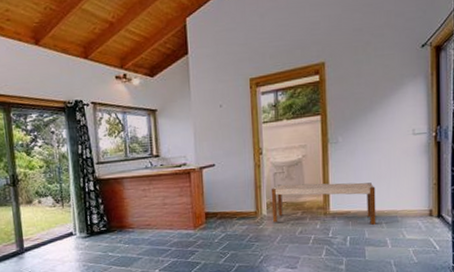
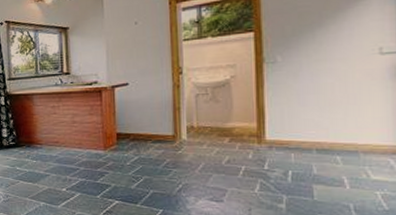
bench: present [271,182,376,225] -> none [192,107,328,159]

